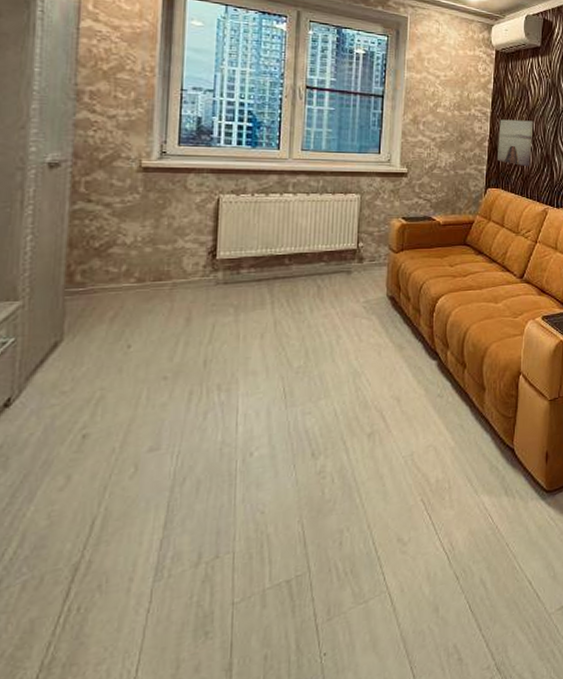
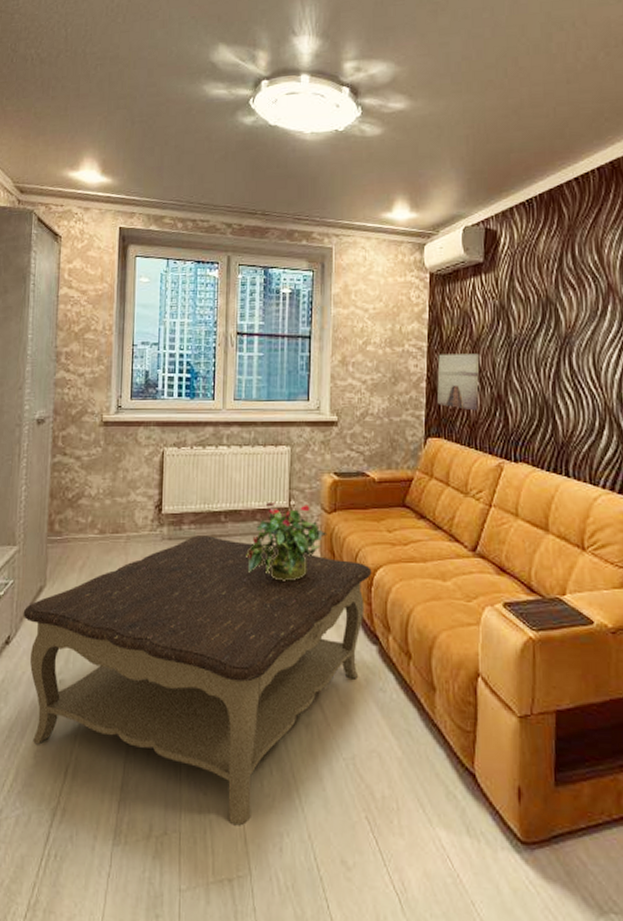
coffee table: none [29,278,434,534] -> present [23,536,372,826]
potted plant: none [311,244,394,315] -> present [246,501,327,581]

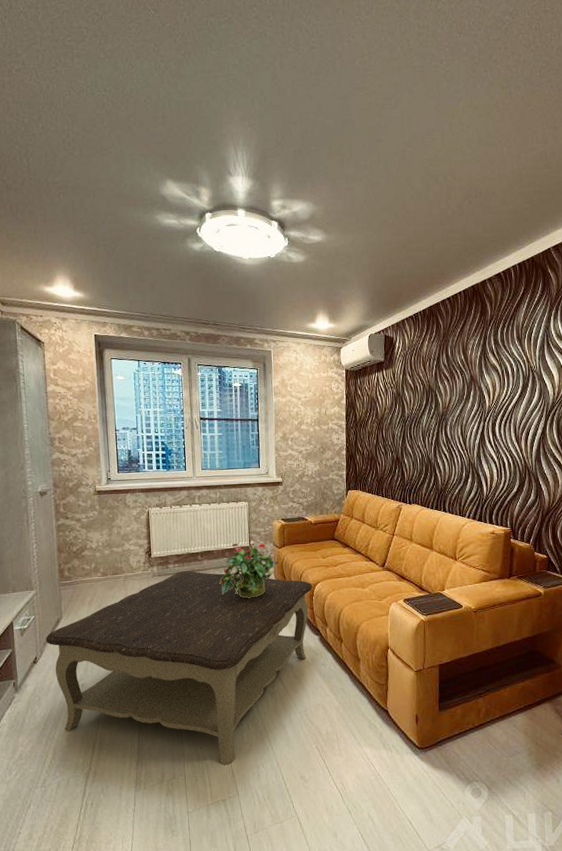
wall art: present [437,353,480,411] -> none [353,428,384,470]

